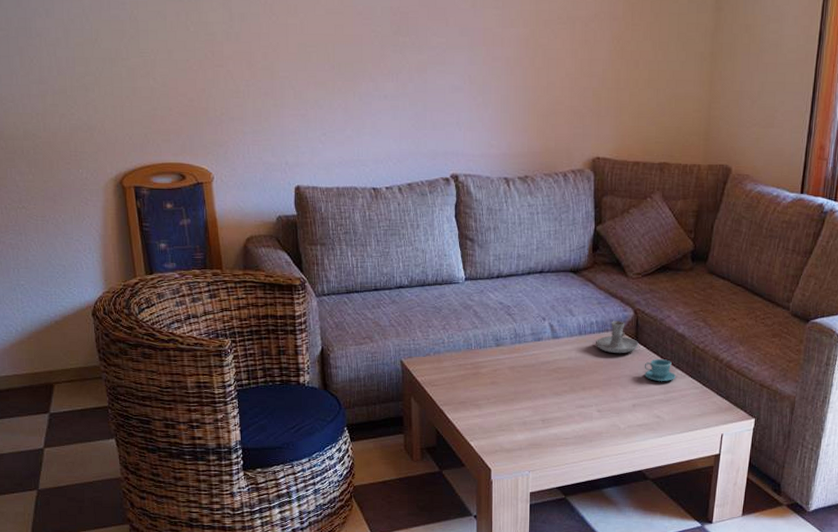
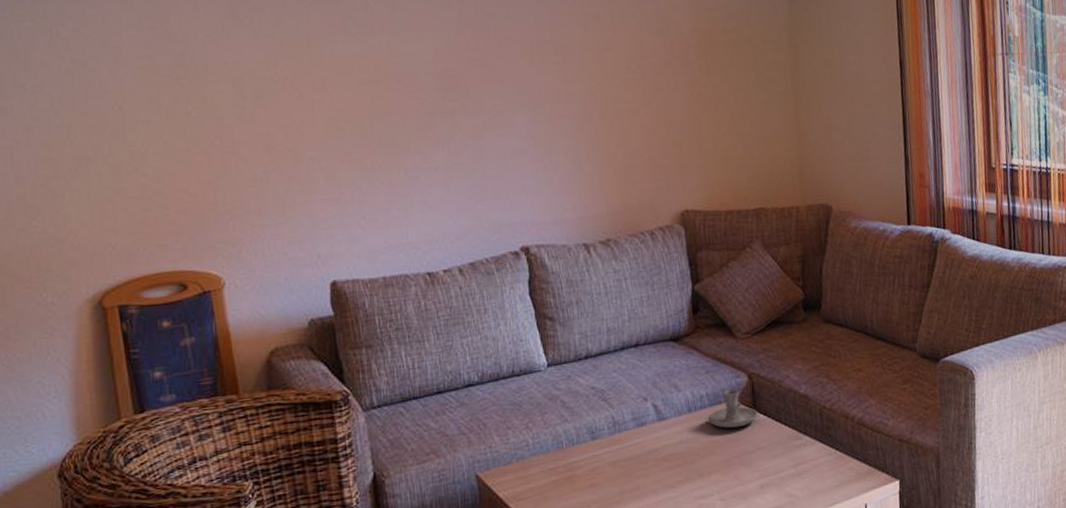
teacup: present [644,359,676,381] -> none [767,426,804,454]

